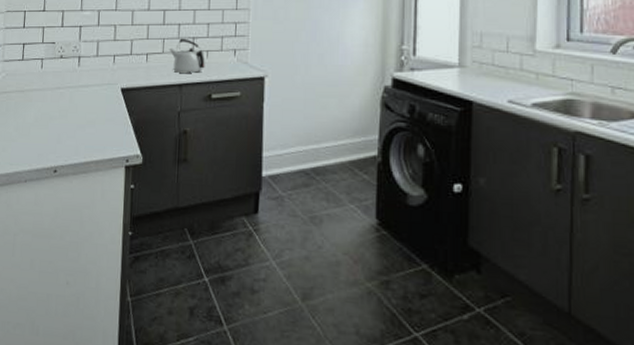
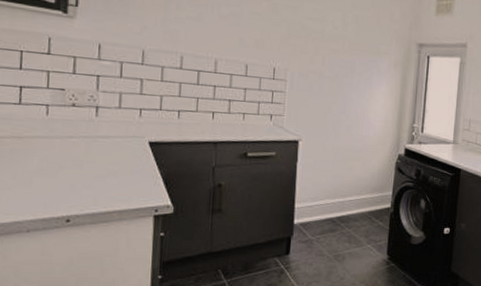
kettle: present [169,38,205,74] -> none [203,99,242,133]

